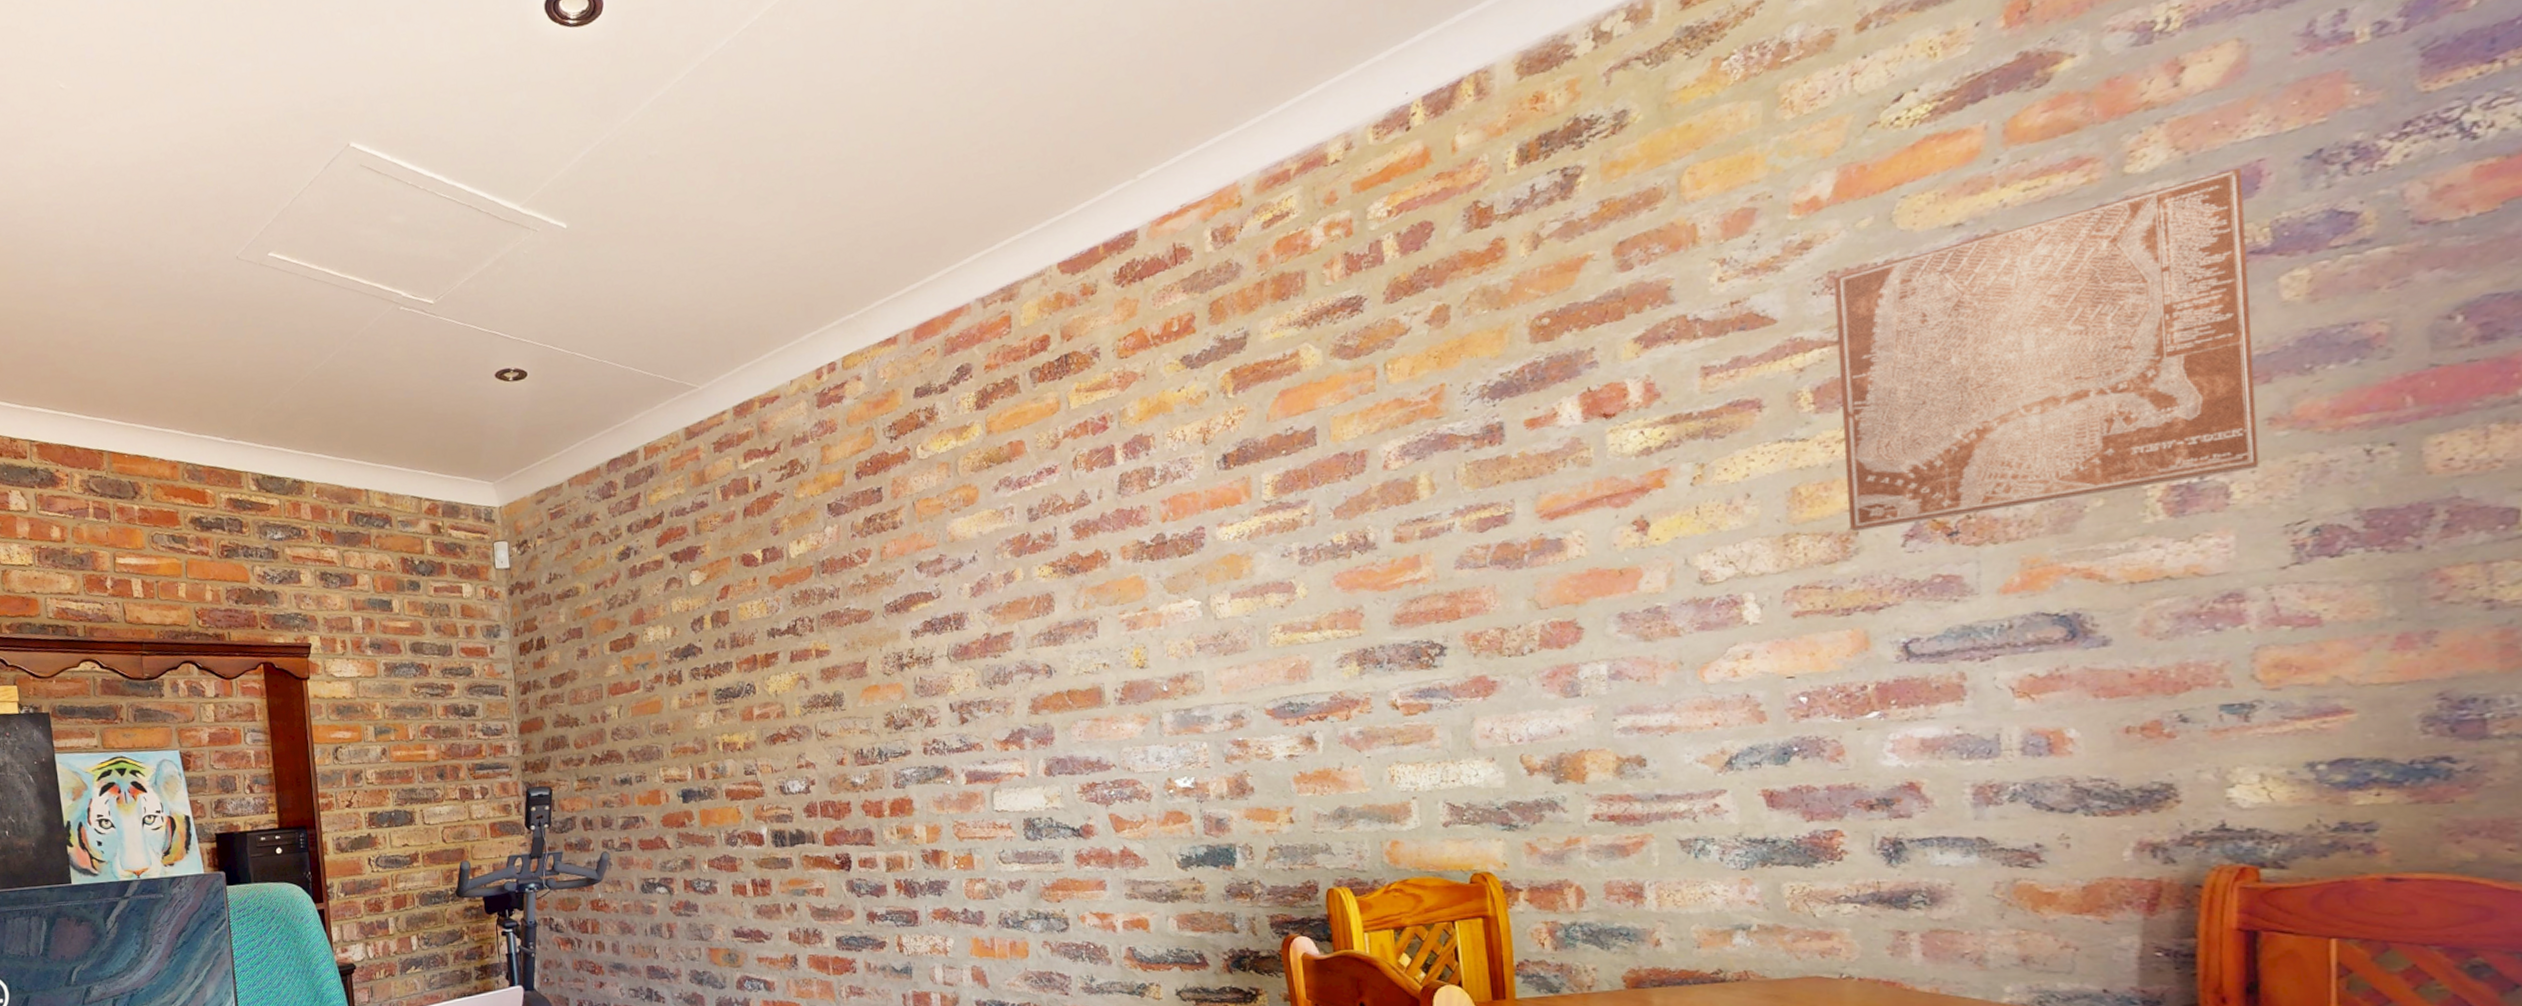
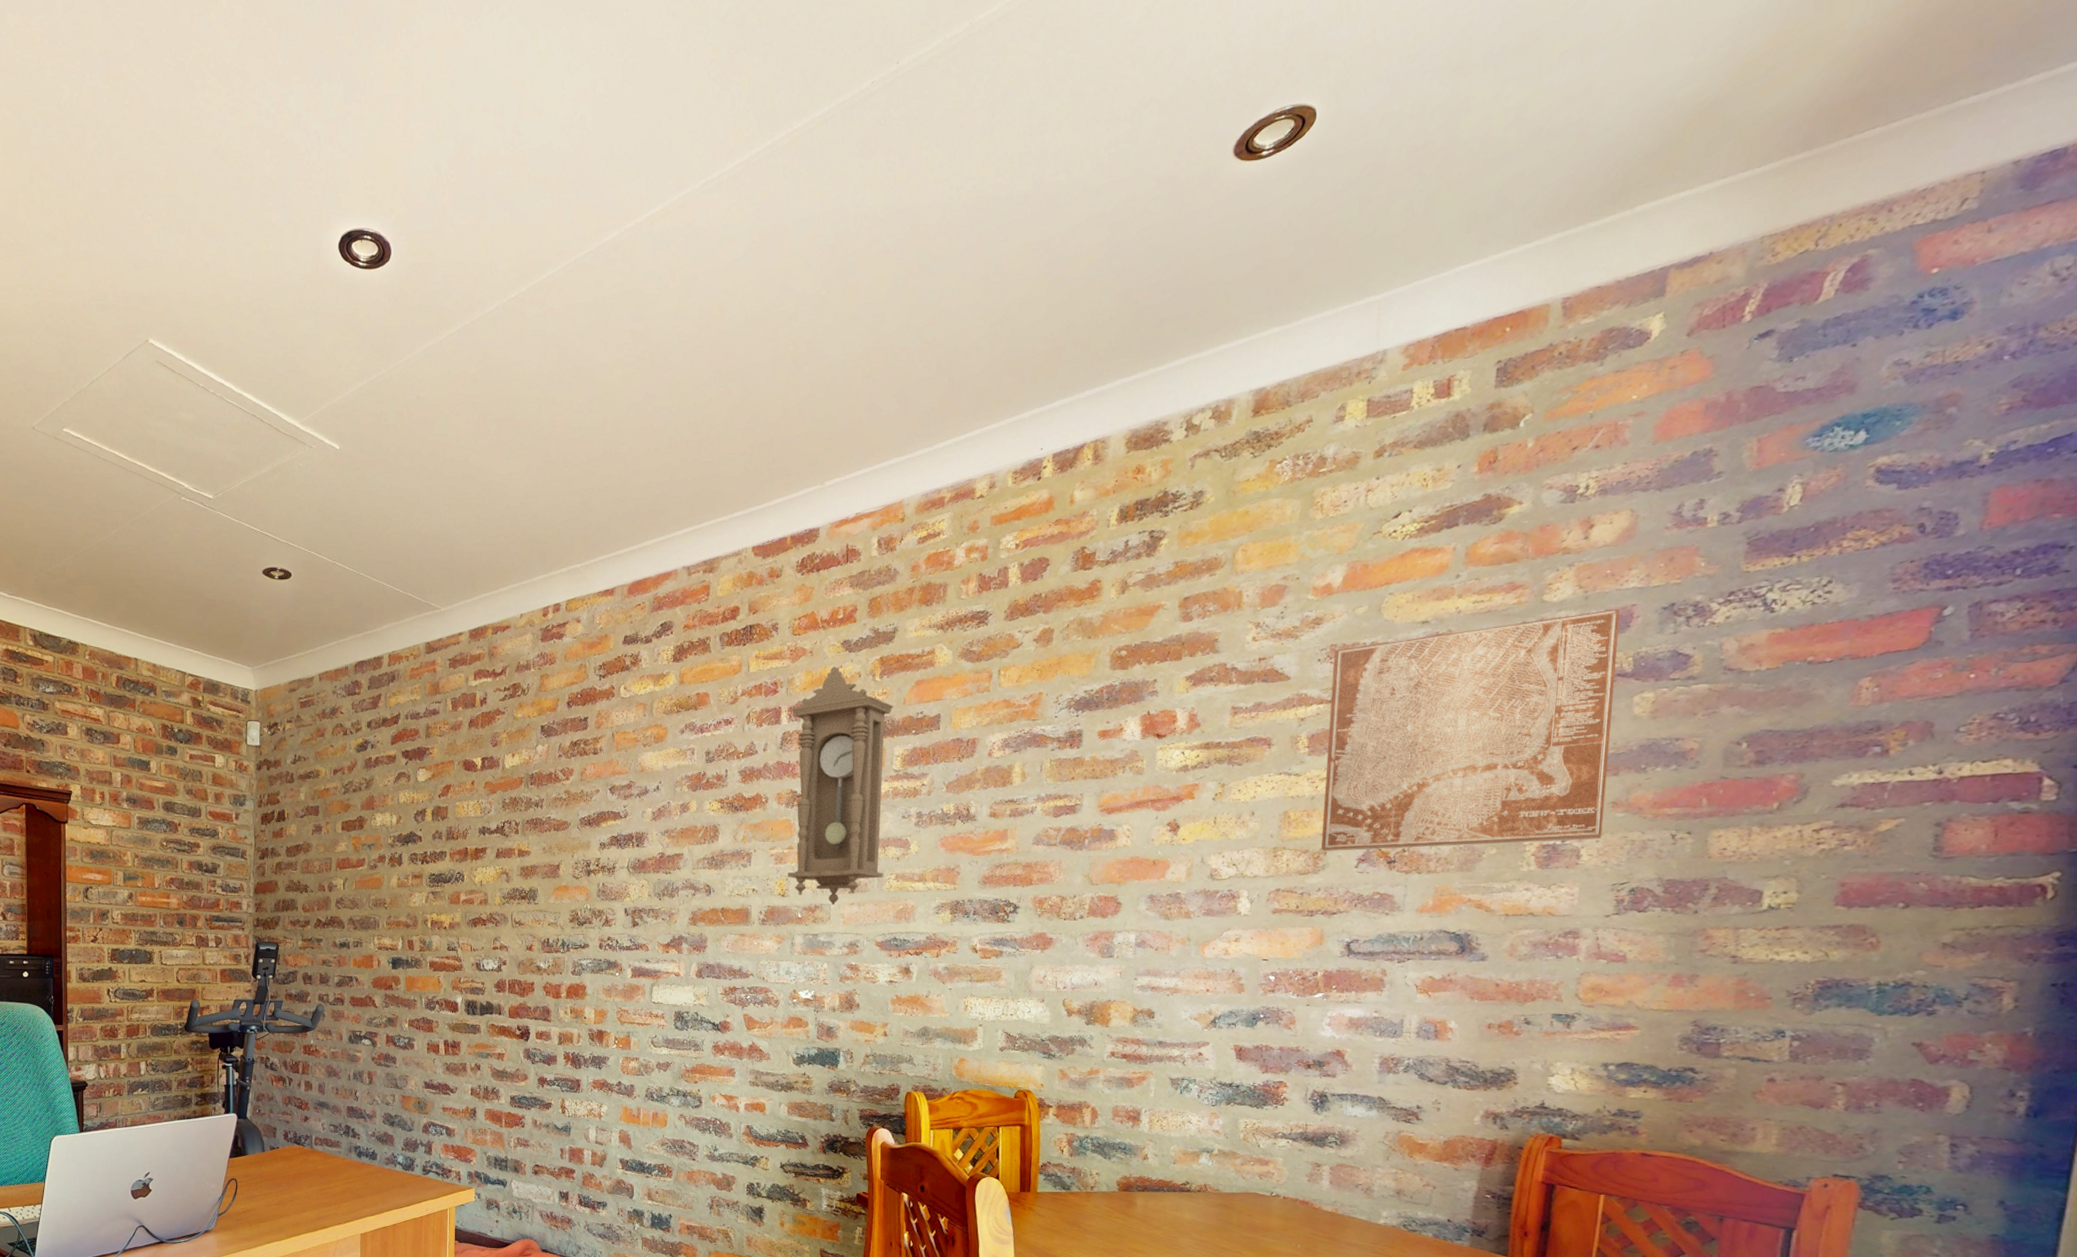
pendulum clock: none [1126,388,1266,672] -> present [788,666,894,906]

